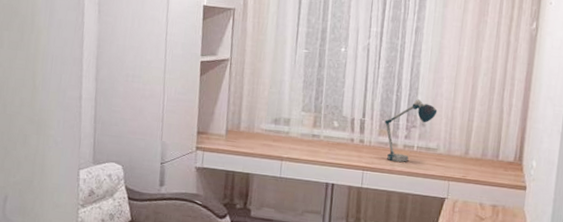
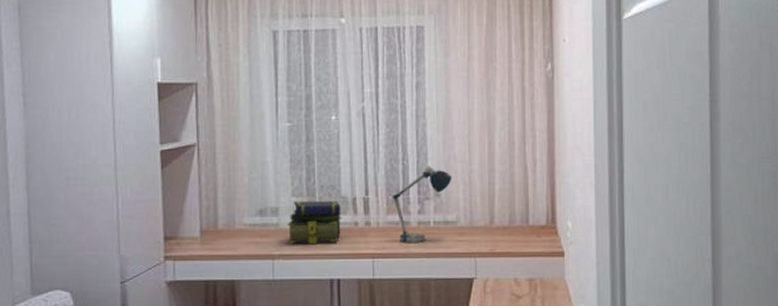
stack of books: none [295,115,342,153] -> present [287,200,343,245]

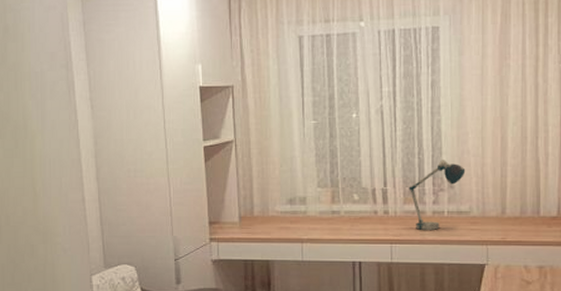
stack of books: present [287,200,343,245] -> none [314,191,363,231]

